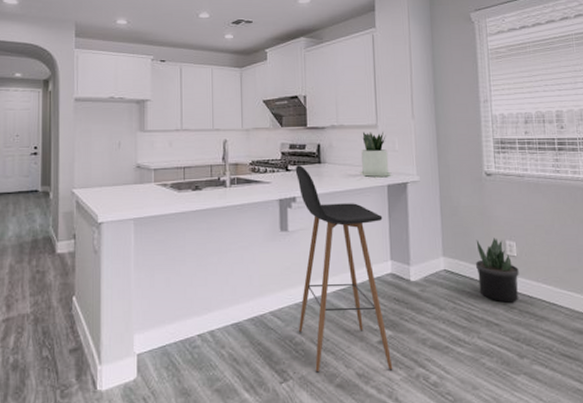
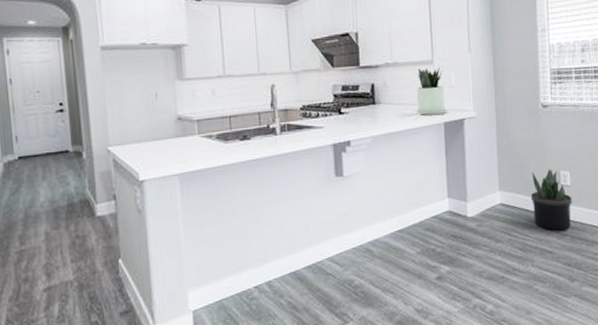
bar stool: present [295,165,393,373] -> none [348,107,451,313]

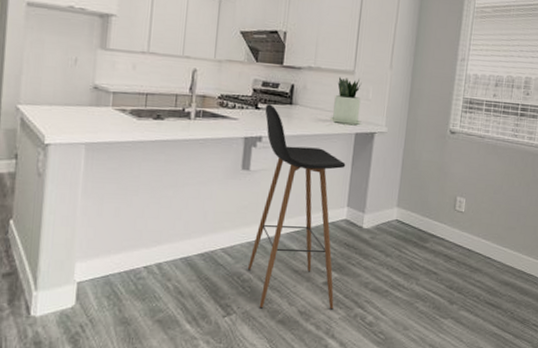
bar stool: none [348,107,451,313] -> present [247,104,346,310]
planter: present [530,169,572,231] -> none [425,193,464,254]

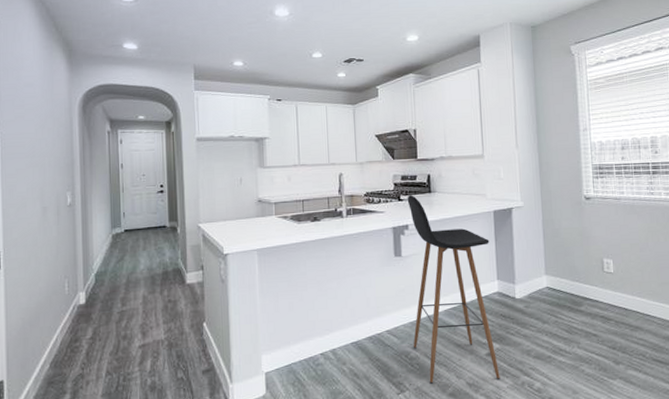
planter: present [329,77,362,125] -> none [467,161,498,205]

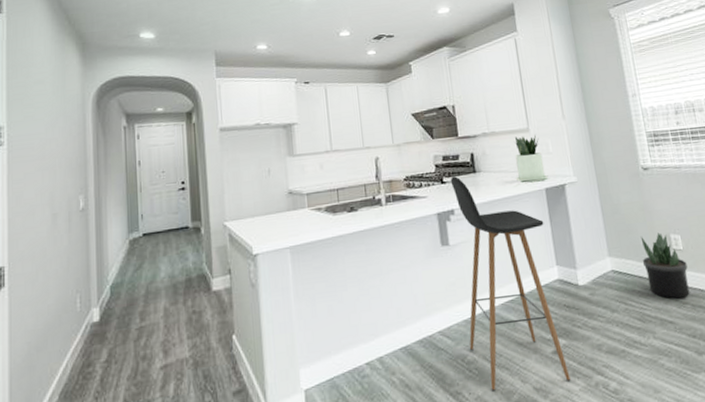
planter: none [467,161,498,205] -> present [515,135,549,182]
planter: none [575,256,616,315] -> present [640,232,690,299]

